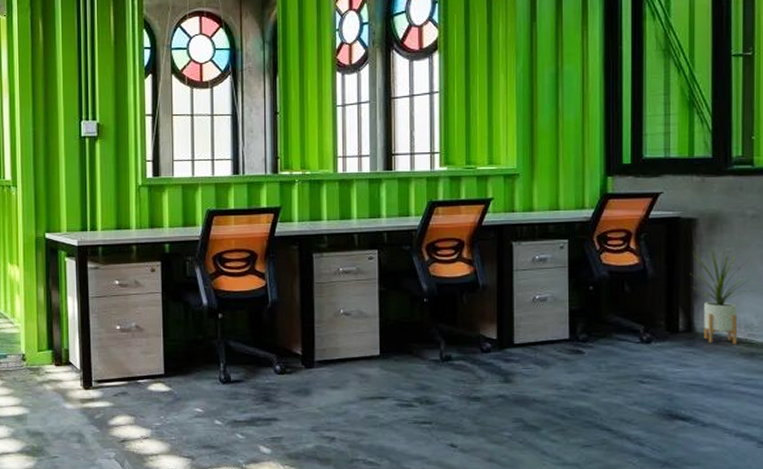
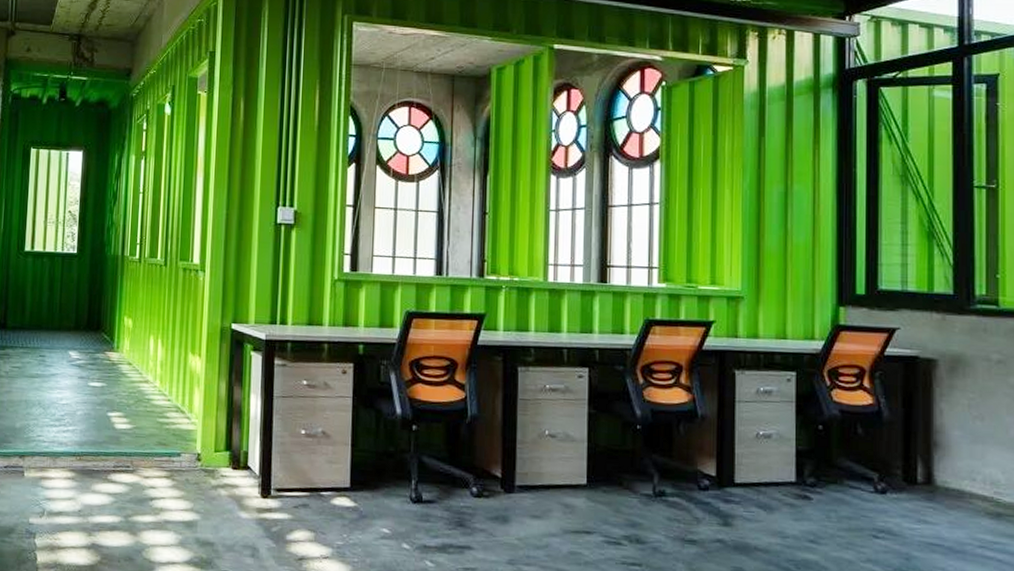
house plant: present [690,244,754,344] -> none [929,389,1000,502]

